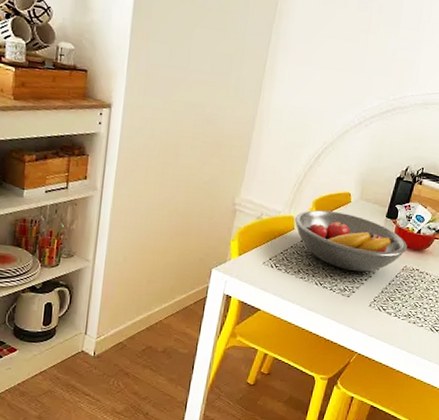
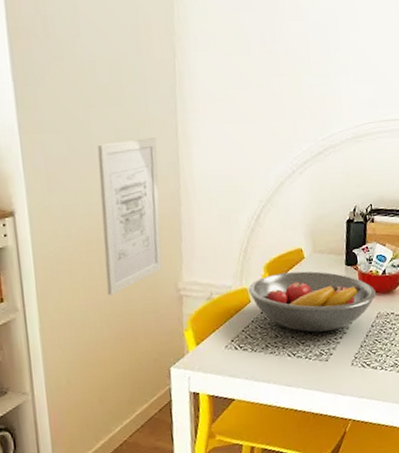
wall art: none [173,61,246,195] -> present [97,138,162,296]

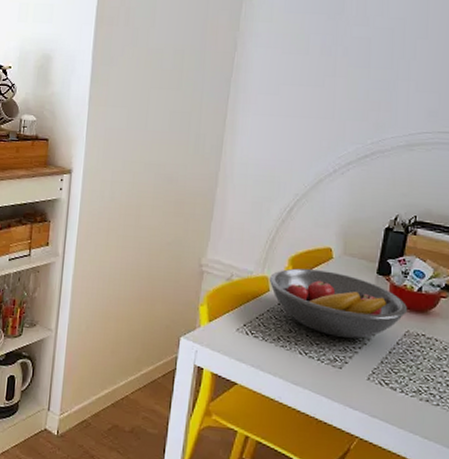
wall art: present [97,138,162,296] -> none [136,121,205,258]

